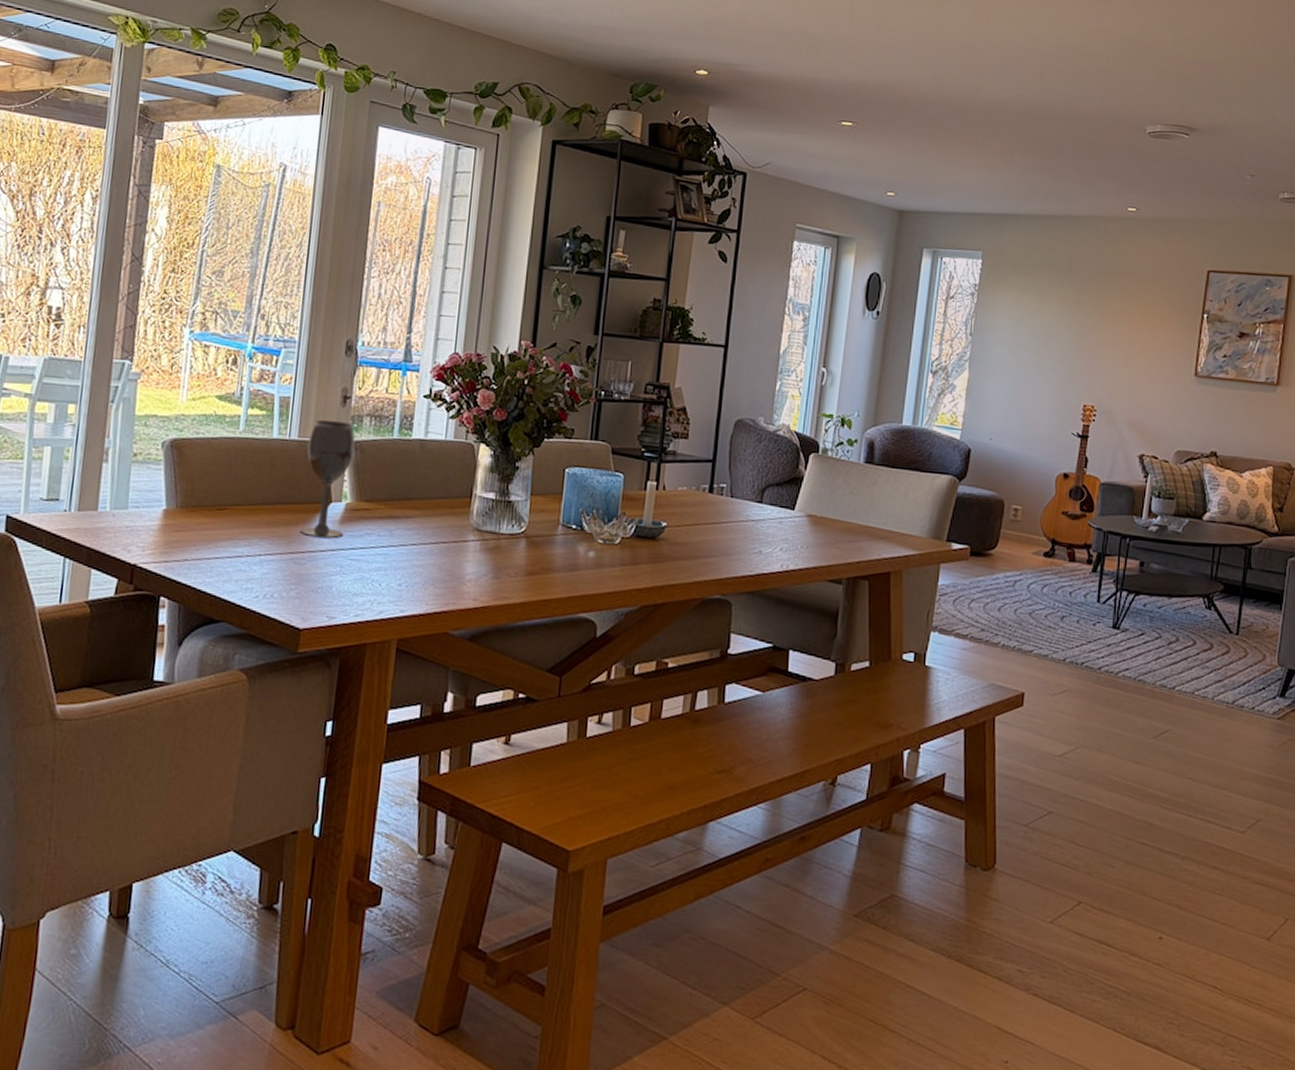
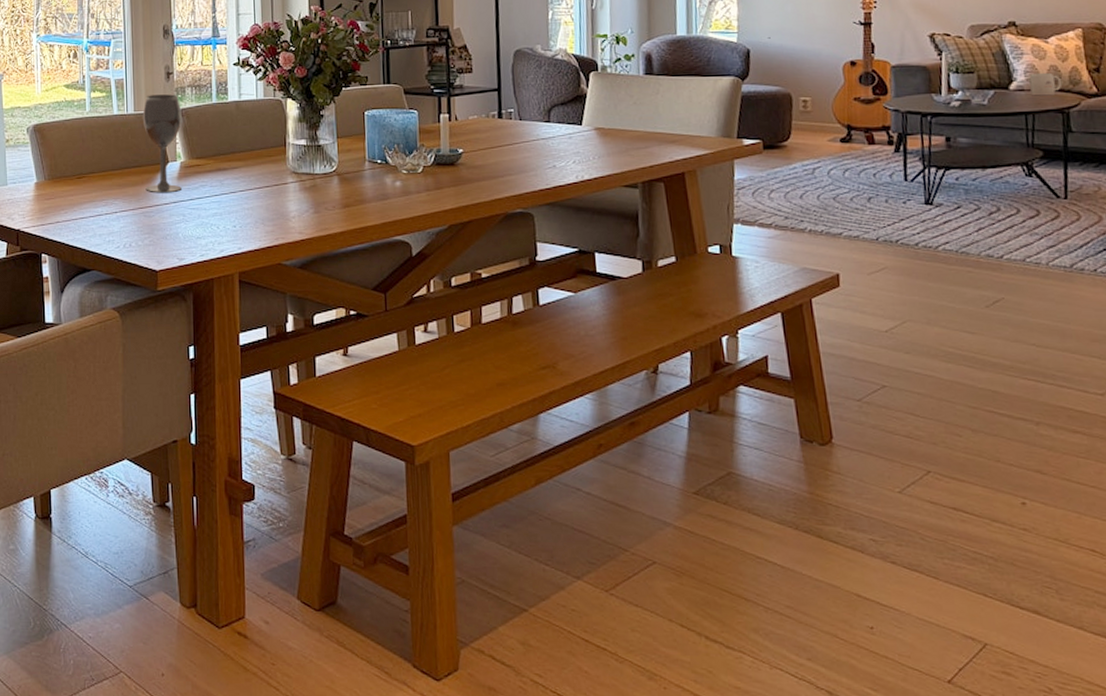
mug: none [1221,507,1249,531] -> present [1029,73,1063,96]

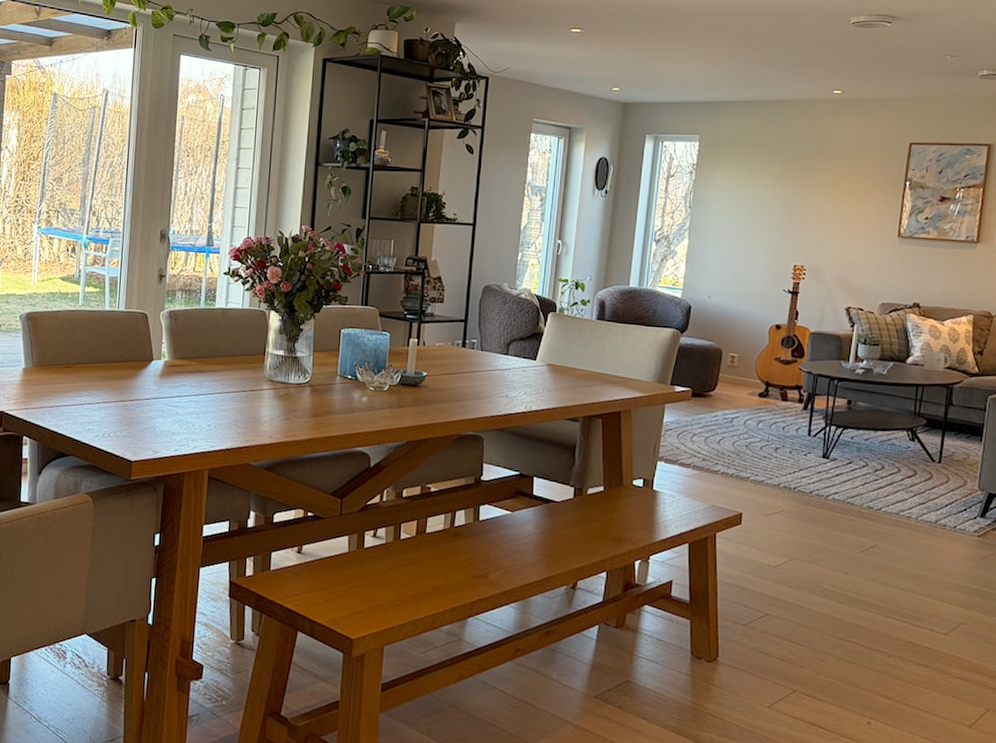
wine glass: present [142,94,182,193] -> none [129,295,170,389]

